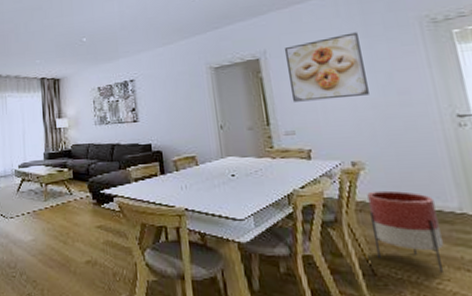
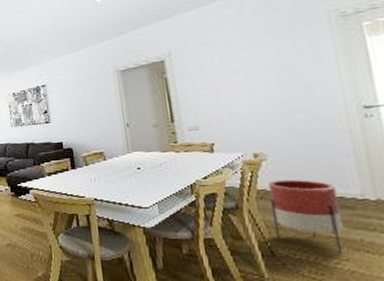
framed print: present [284,32,369,102] -> none [188,30,273,100]

